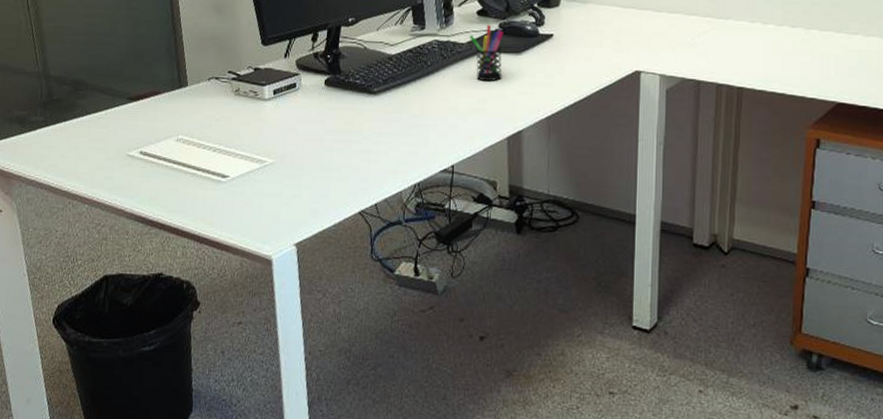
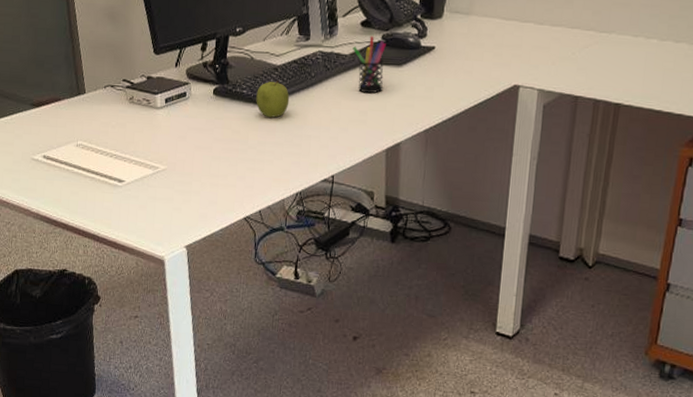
fruit: none [370,69,405,107] -> present [256,80,290,118]

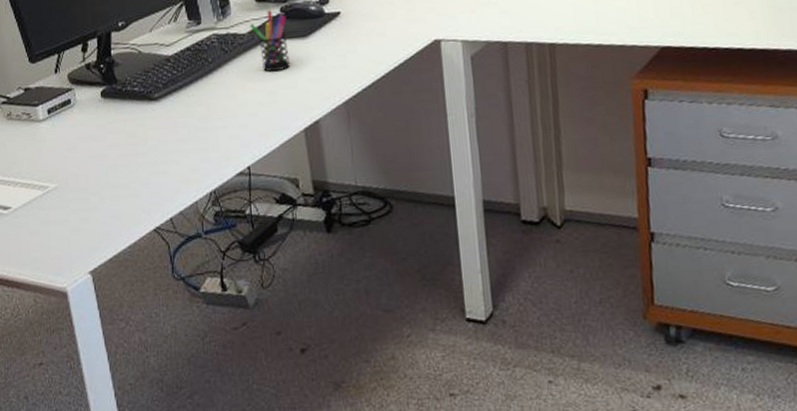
fruit: present [256,80,290,118] -> none [150,71,188,113]

